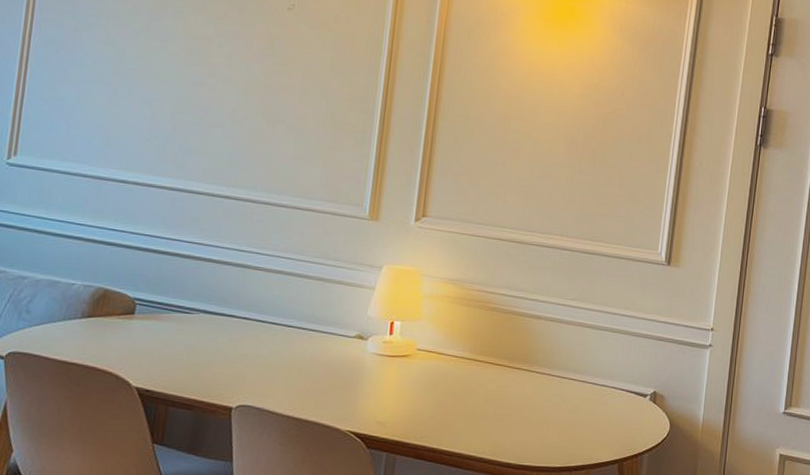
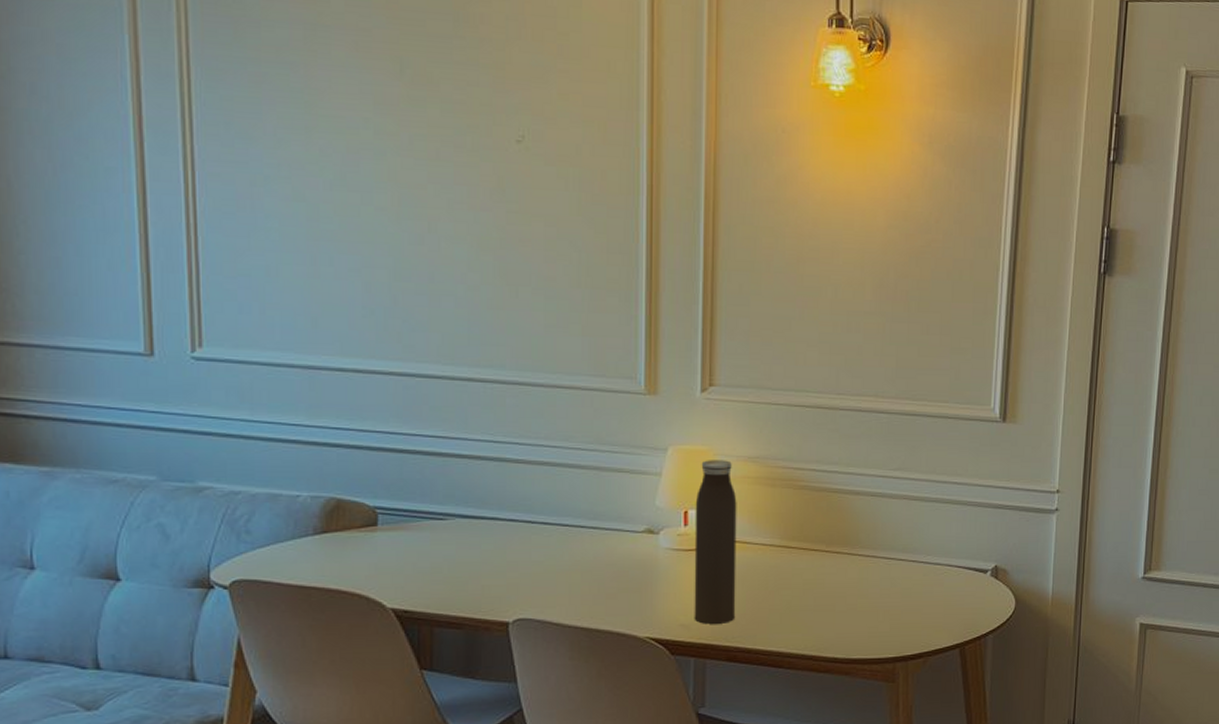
water bottle: none [390,279,436,424] -> present [694,460,737,624]

